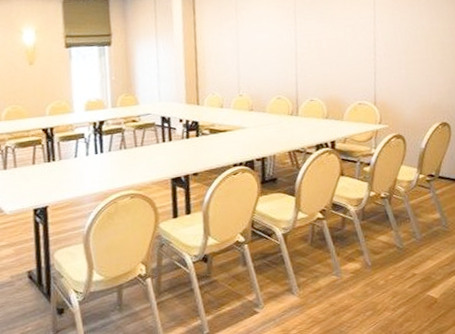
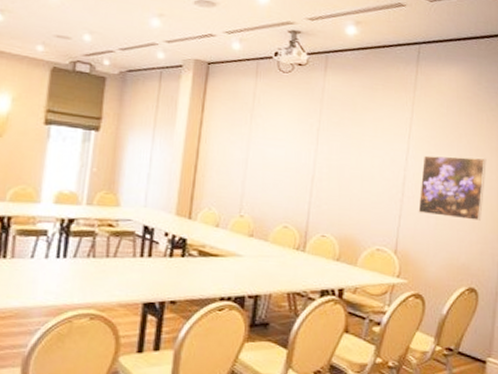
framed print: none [389,11,446,68] -> present [418,155,487,221]

